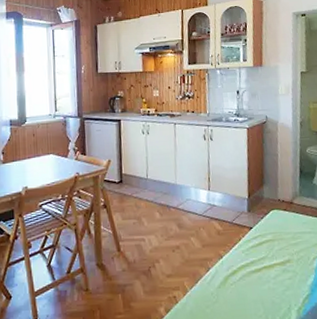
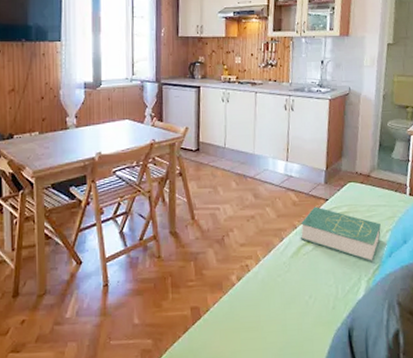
book: none [226,235,308,291] -> present [300,206,381,262]

